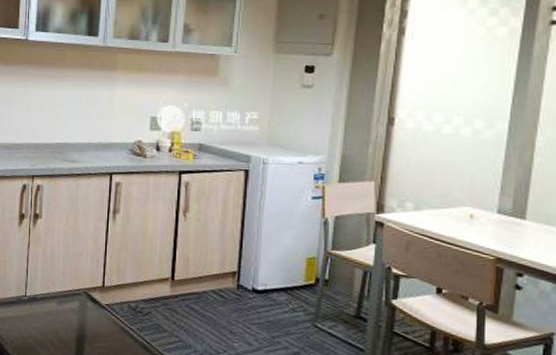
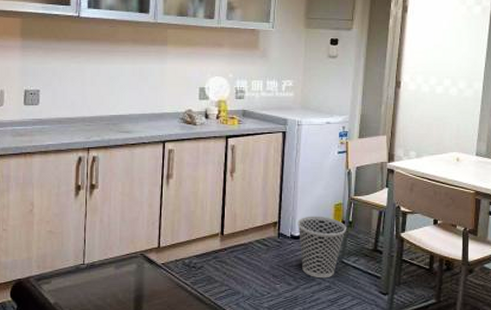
wastebasket: none [261,268,321,343] -> present [297,216,346,279]

